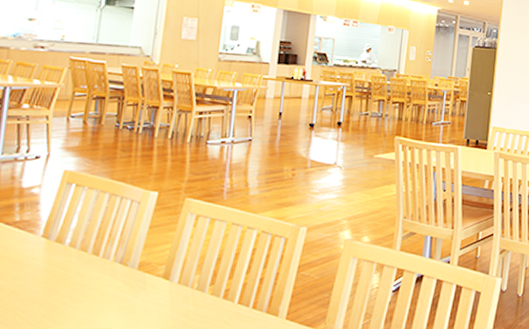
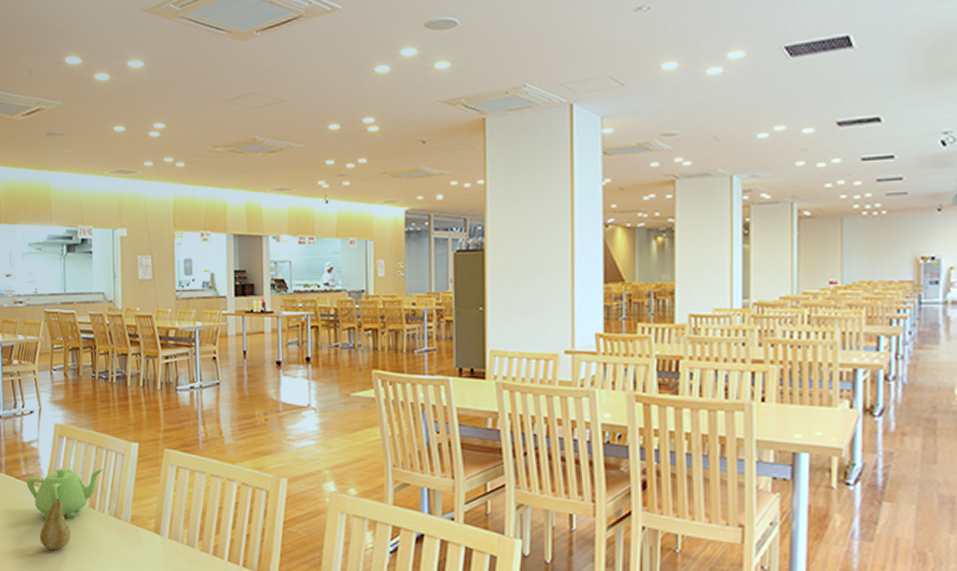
teapot: none [18,215,115,267] -> present [26,468,104,519]
fruit: none [25,245,66,299] -> present [39,498,71,551]

